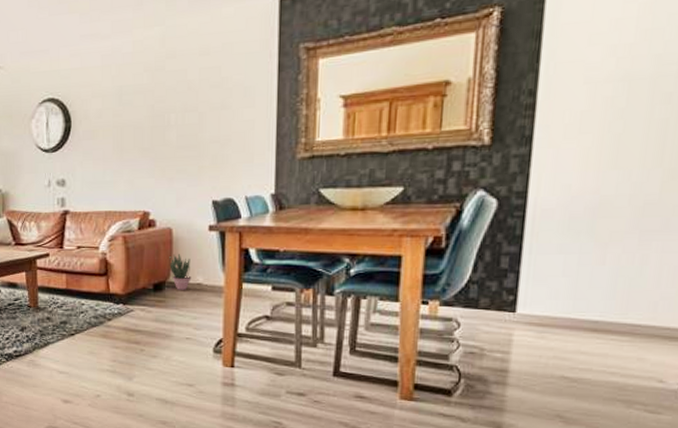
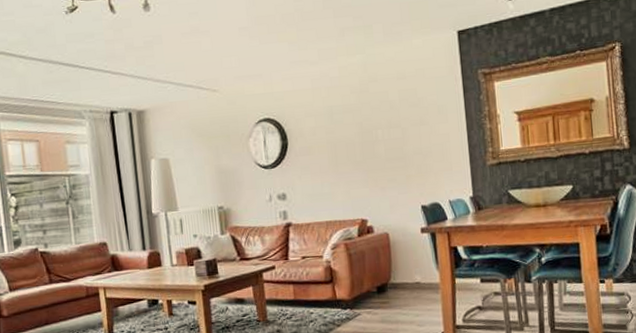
potted plant: present [169,254,192,291] -> none [389,256,411,291]

